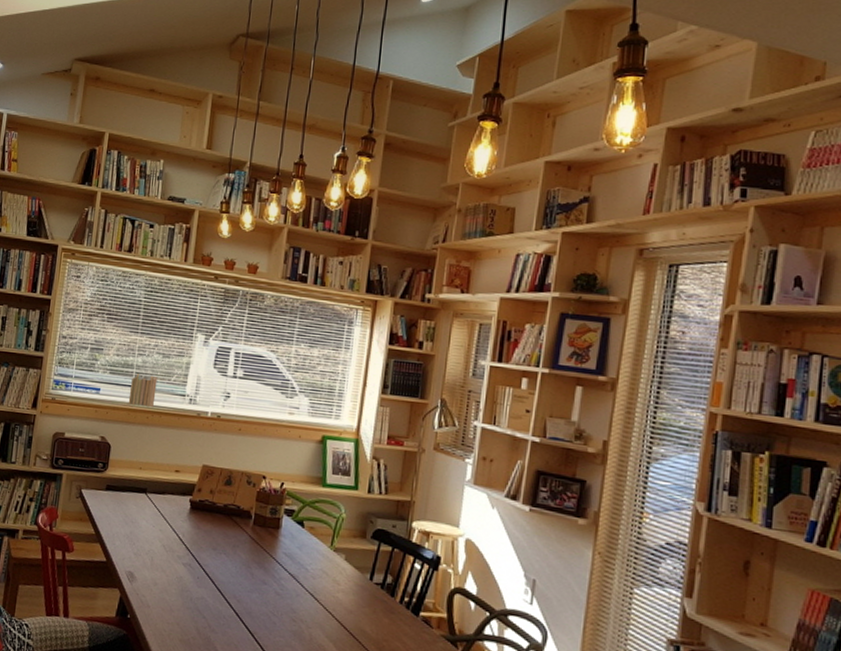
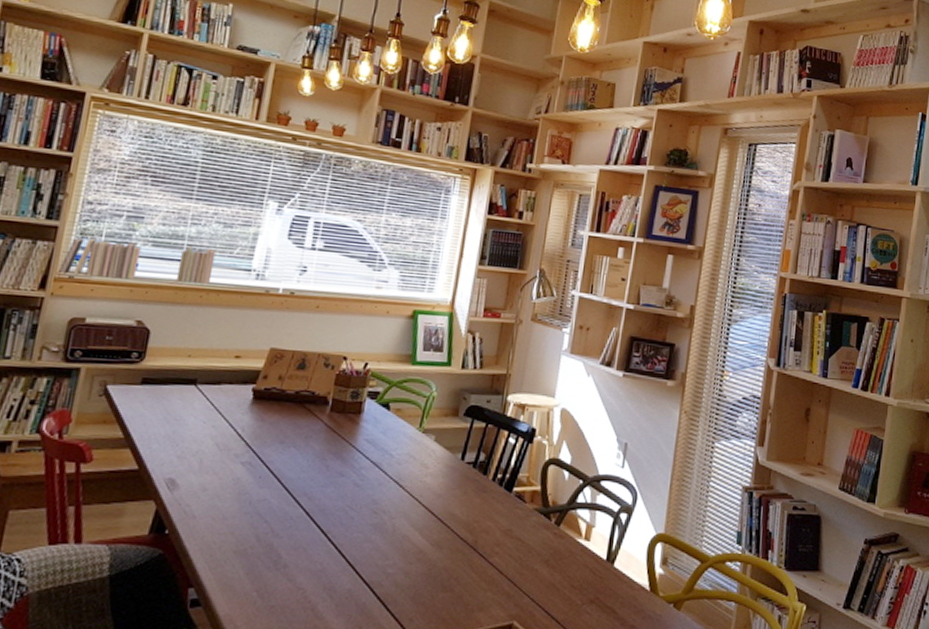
books: none [45,366,102,402] -> present [58,238,141,280]

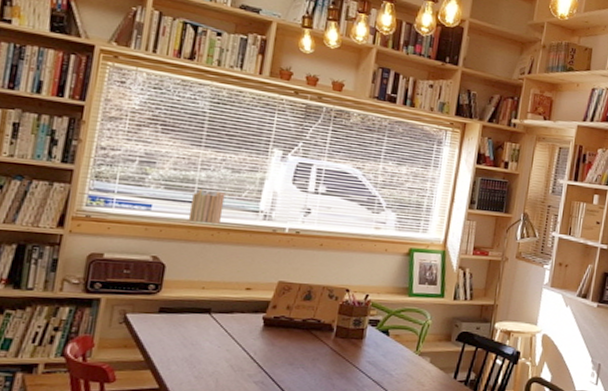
books: present [58,238,141,280] -> none [76,180,154,219]

